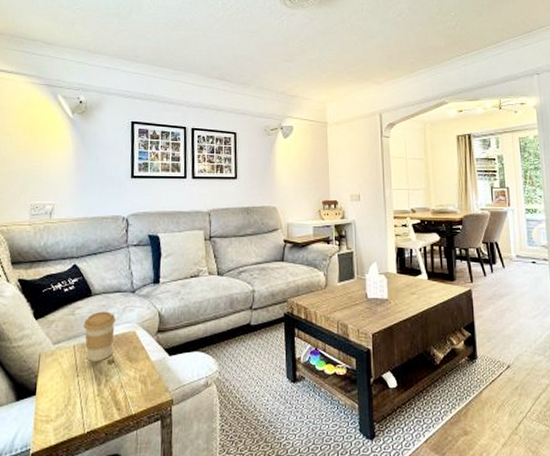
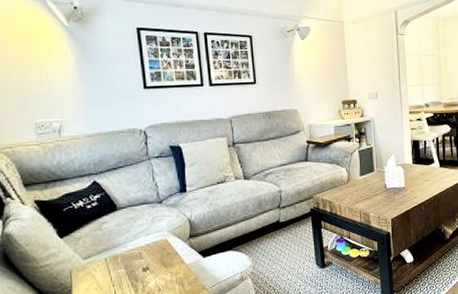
coffee cup: present [83,311,116,361] -> none [112,223,146,271]

